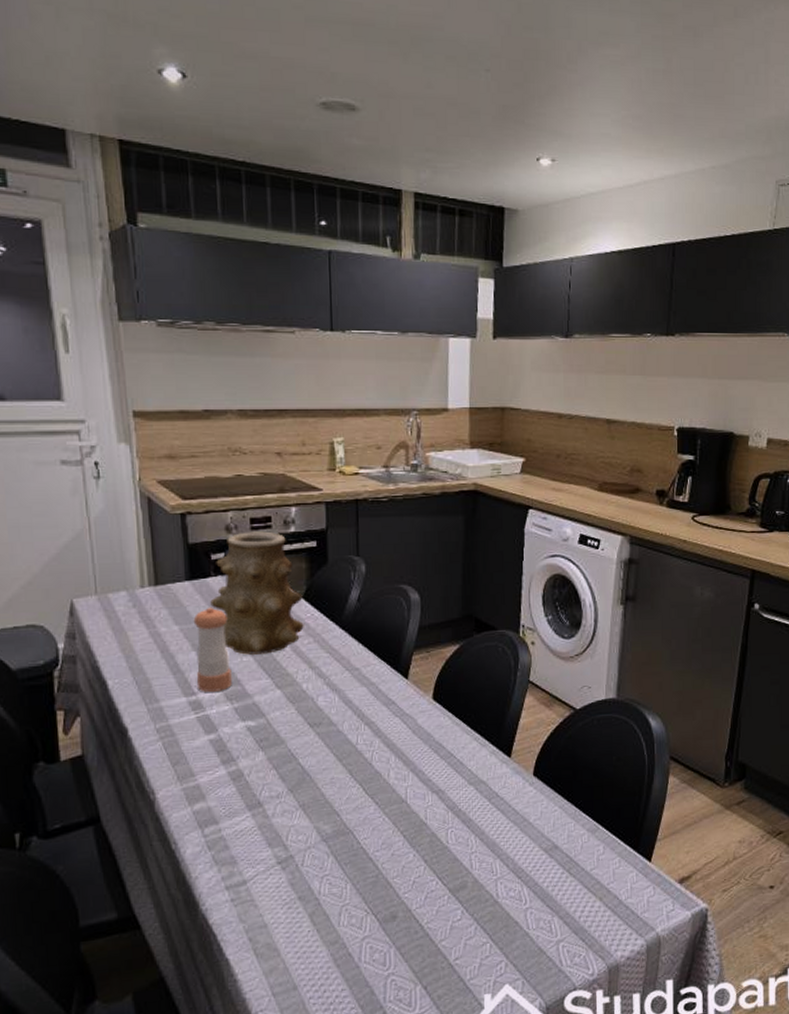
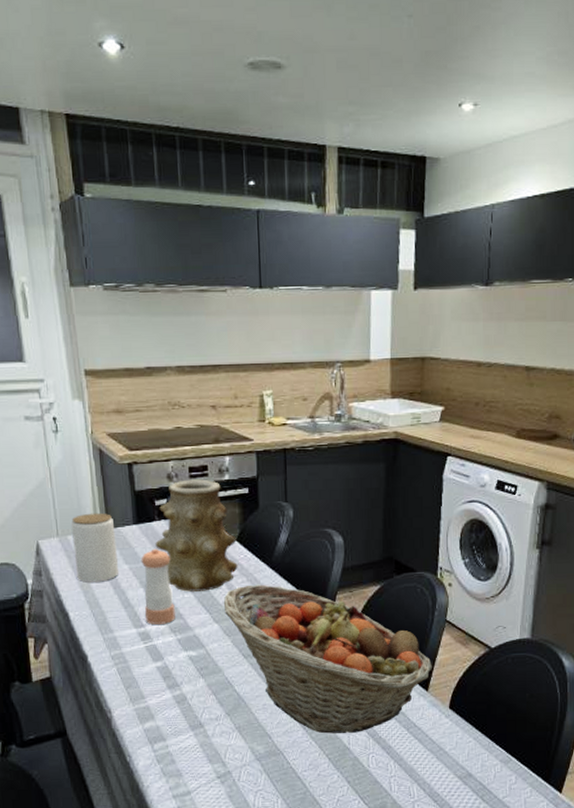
jar: none [112,567,168,646] -> present [70,512,120,582]
fruit basket: none [287,645,515,808] -> present [223,584,432,734]

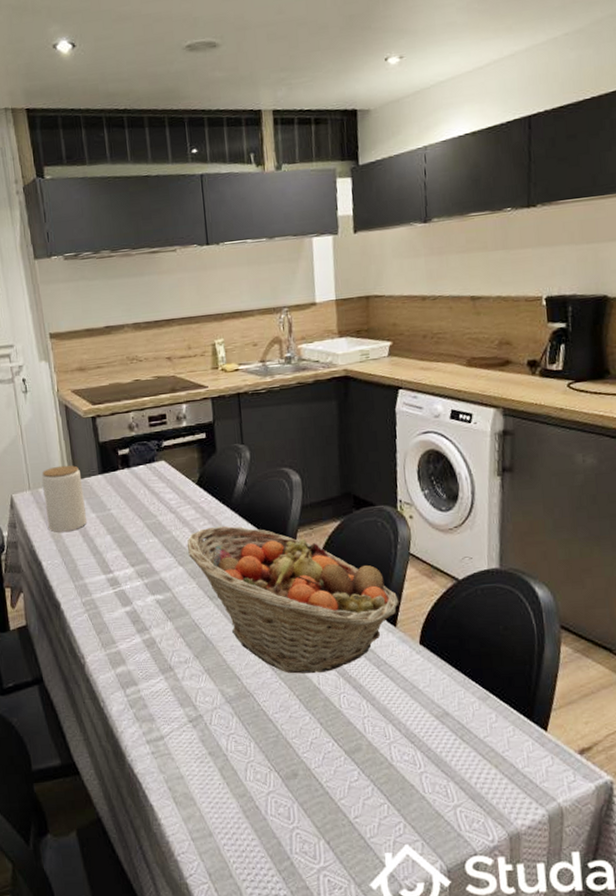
pepper shaker: present [141,548,175,625] -> none [107,496,142,570]
vase: present [155,479,238,592] -> none [120,427,199,537]

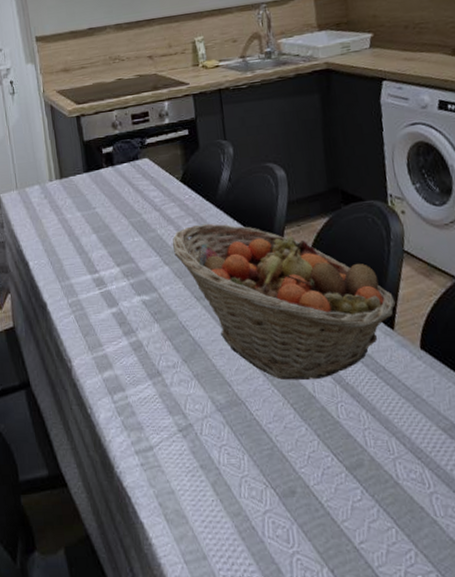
jar: present [41,465,88,532] -> none [27,164,73,232]

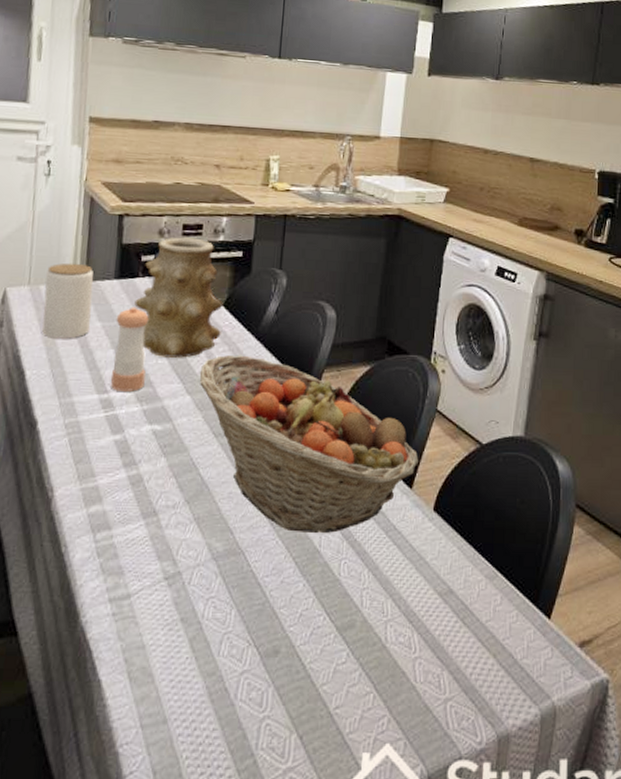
jar: none [27,164,73,232] -> present [42,263,94,339]
pepper shaker: none [92,194,127,270] -> present [111,306,149,392]
vase: none [104,125,184,235] -> present [134,237,223,358]

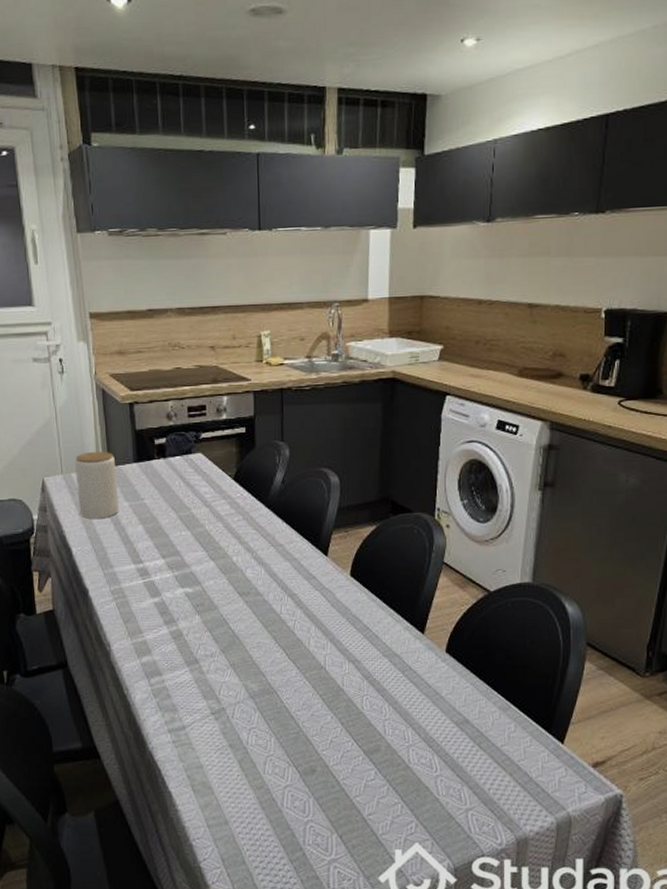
pepper shaker: present [111,306,149,392] -> none [140,486,173,561]
vase: present [134,237,223,358] -> none [154,418,234,529]
fruit basket: present [199,354,419,533] -> none [219,523,429,674]

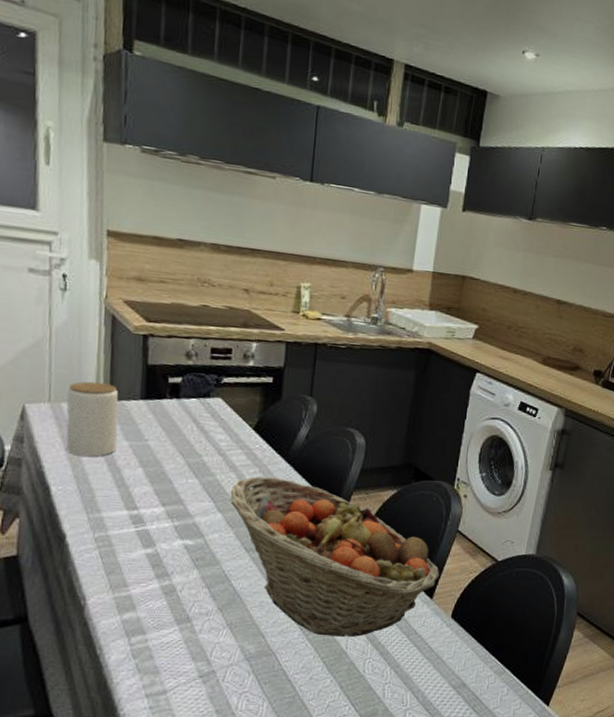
fruit basket: none [219,523,429,674] -> present [230,476,439,637]

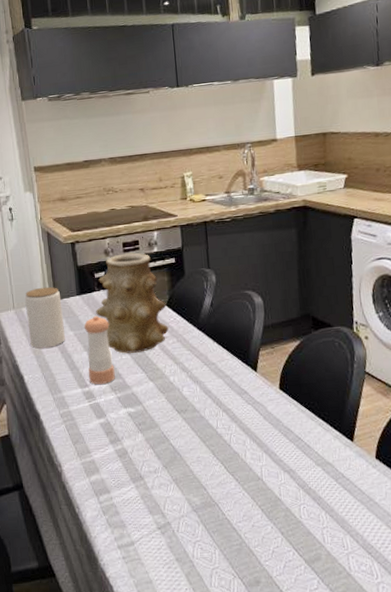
pepper shaker: none [141,427,178,509] -> present [84,315,115,384]
vase: none [162,360,254,478] -> present [96,252,169,354]
fruit basket: present [230,476,439,637] -> none [157,344,356,485]

